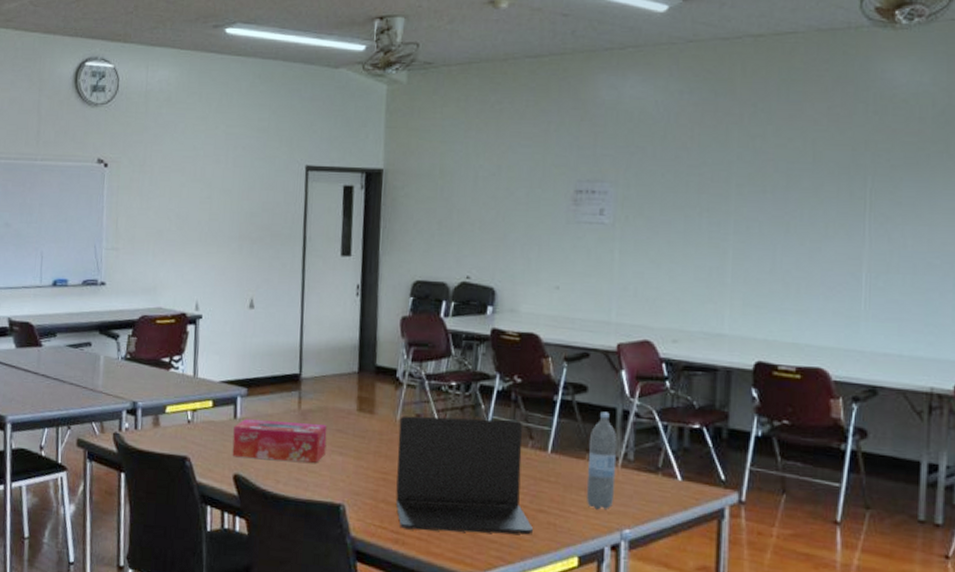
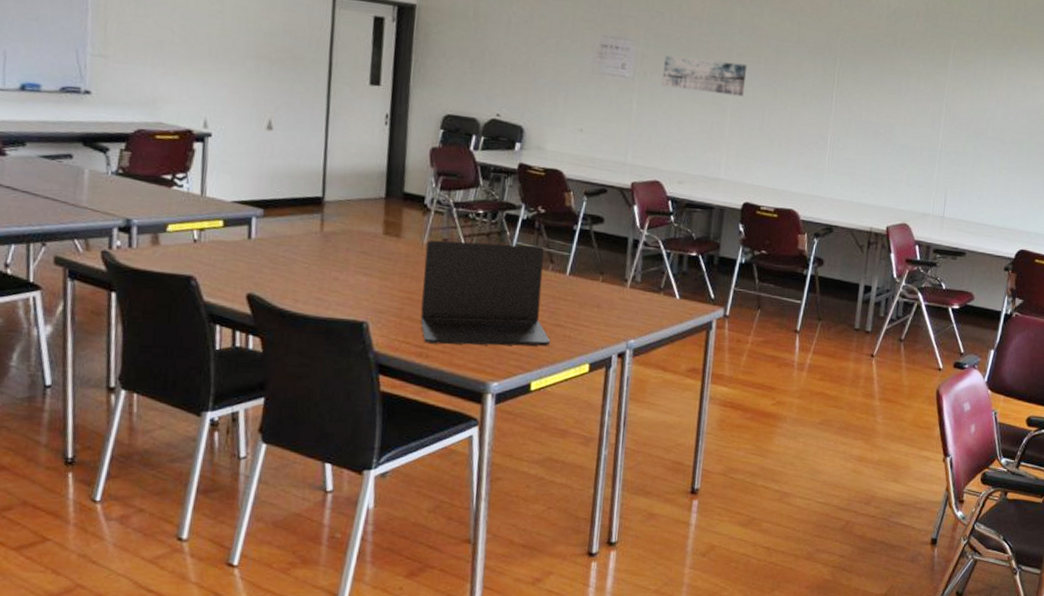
tissue box: present [232,419,328,463] -> none [245,239,352,283]
water bottle: present [586,411,618,510] -> none [598,240,628,324]
wall art: none [647,194,750,235] -> present [661,55,748,97]

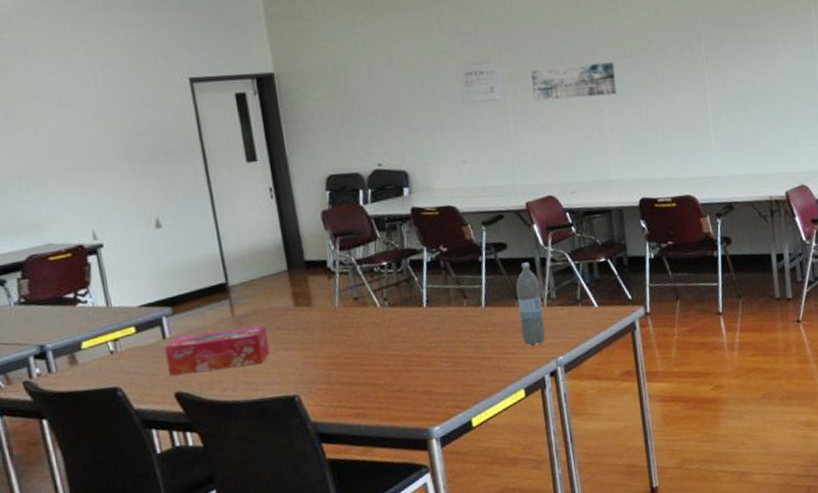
tissue box: none [245,239,352,283] -> present [165,326,270,377]
laptop: present [420,240,551,346] -> none [338,284,482,403]
water bottle: none [598,240,628,324] -> present [516,262,546,346]

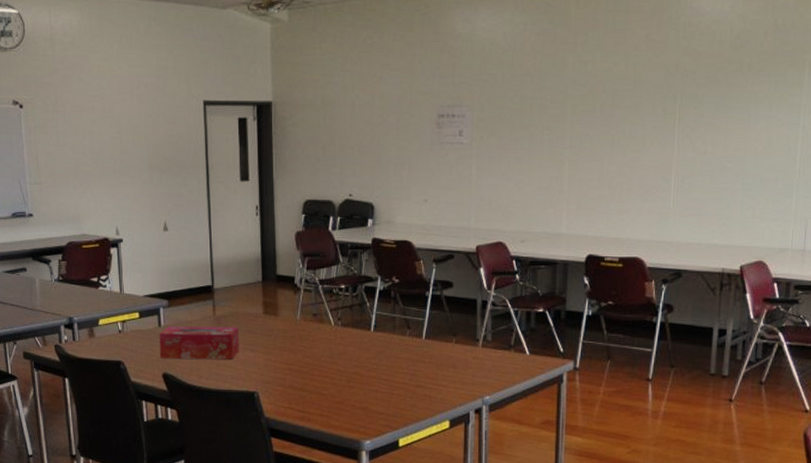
water bottle: present [516,262,546,346] -> none [454,303,478,382]
wall art: present [530,62,617,101] -> none [498,115,583,148]

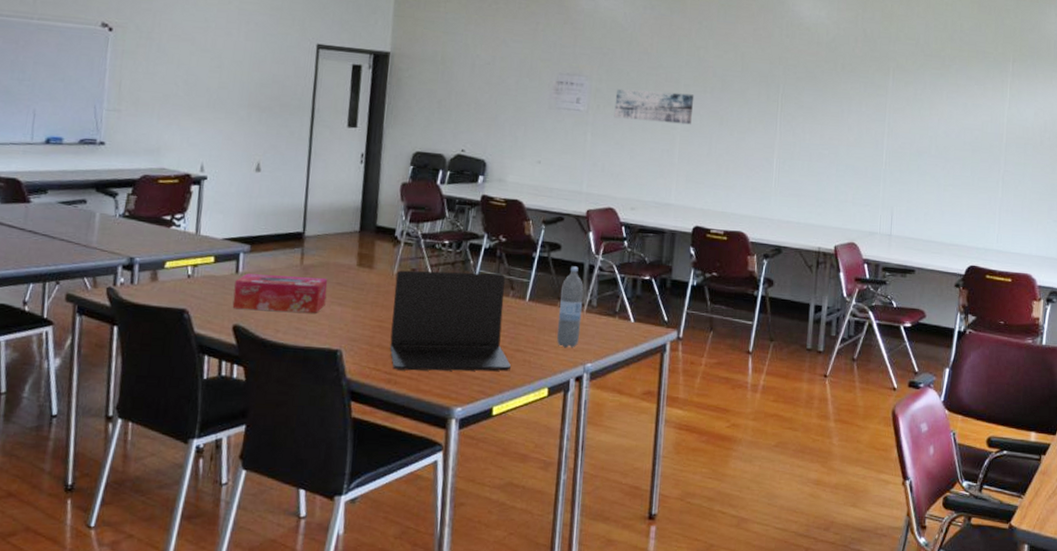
laptop: none [299,314,414,409] -> present [389,270,512,371]
water bottle: none [454,303,478,382] -> present [556,266,584,348]
wall art: none [498,115,583,148] -> present [614,88,695,125]

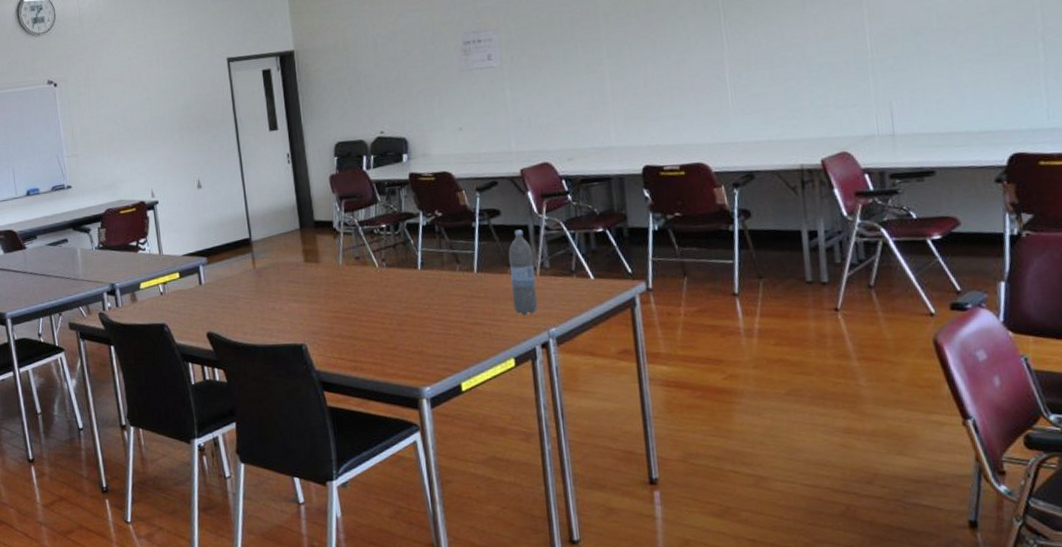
tissue box: present [232,273,328,313] -> none [201,278,283,318]
laptop: present [389,270,512,371] -> none [341,248,473,357]
wall art: present [614,88,695,125] -> none [528,23,619,67]

